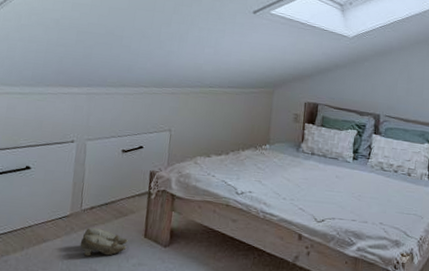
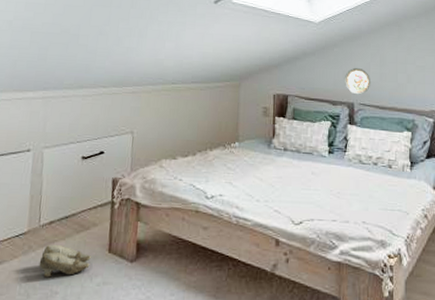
decorative plate: none [372,81,398,107] -> present [345,67,371,95]

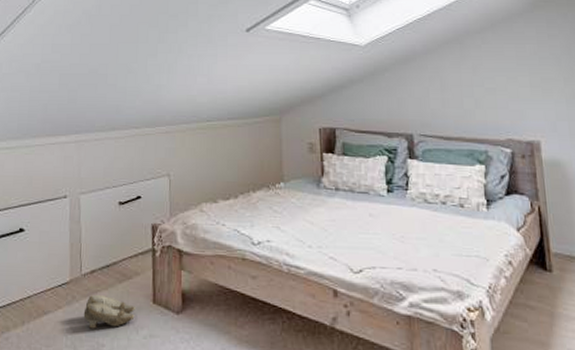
decorative plate: present [345,67,371,95] -> none [400,93,432,125]

